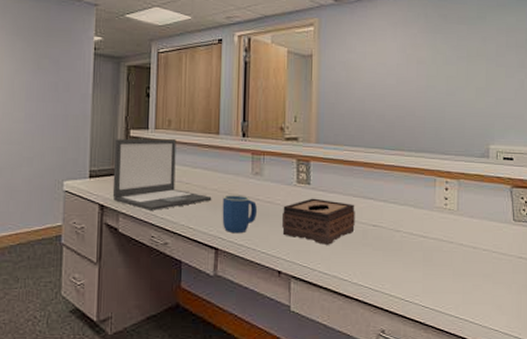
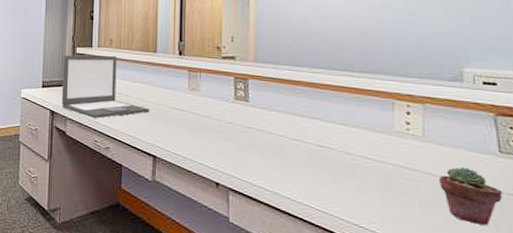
mug: present [222,195,258,234] -> none [160,107,195,145]
tissue box: present [282,198,355,246] -> none [220,115,299,163]
potted succulent: none [469,236,515,287] -> present [440,167,503,225]

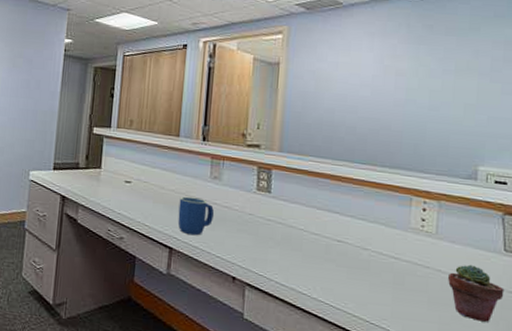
laptop: present [61,55,150,118] -> none [73,135,169,206]
mug: none [160,107,195,145] -> present [177,196,215,236]

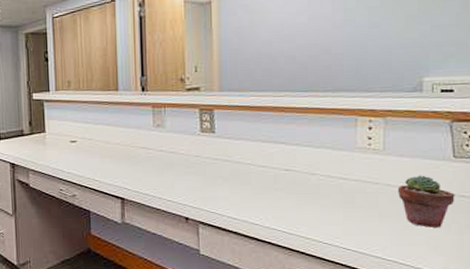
mug: present [177,196,215,236] -> none [125,147,162,184]

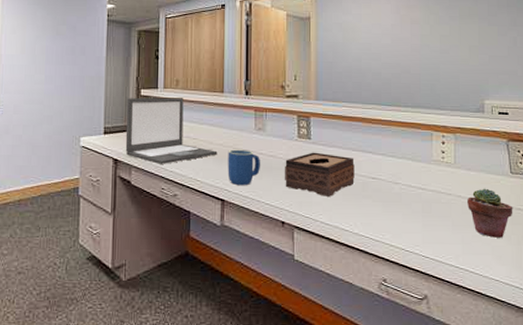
laptop: none [19,99,115,166] -> present [125,97,218,164]
mug: none [125,147,162,184] -> present [227,149,261,186]
tissue box: none [187,146,265,192] -> present [285,152,355,198]

